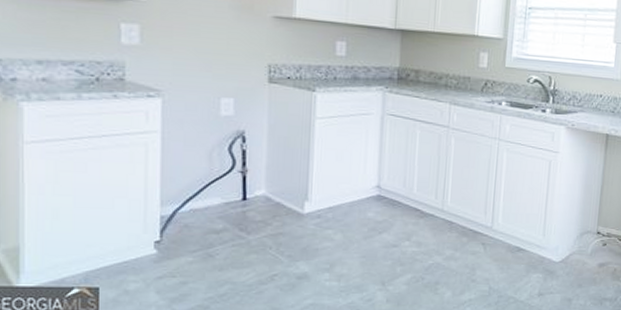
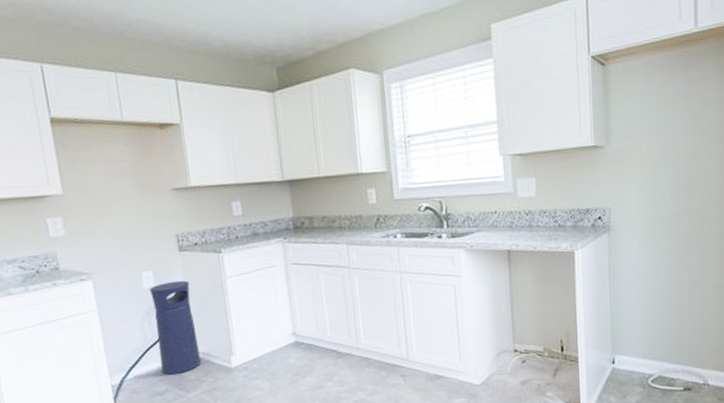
trash can: none [224,113,274,214] -> present [150,280,201,376]

